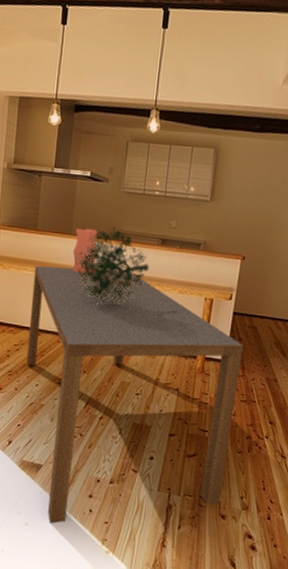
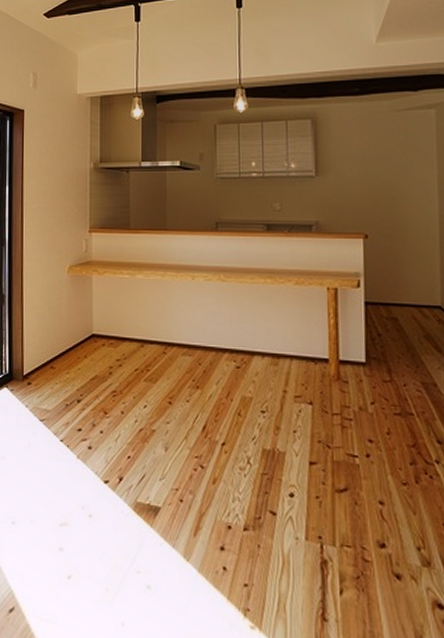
dining table: present [26,265,243,524] -> none [130,264,390,587]
vase: present [72,229,98,274] -> none [170,222,197,272]
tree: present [75,226,149,306] -> none [172,216,257,306]

